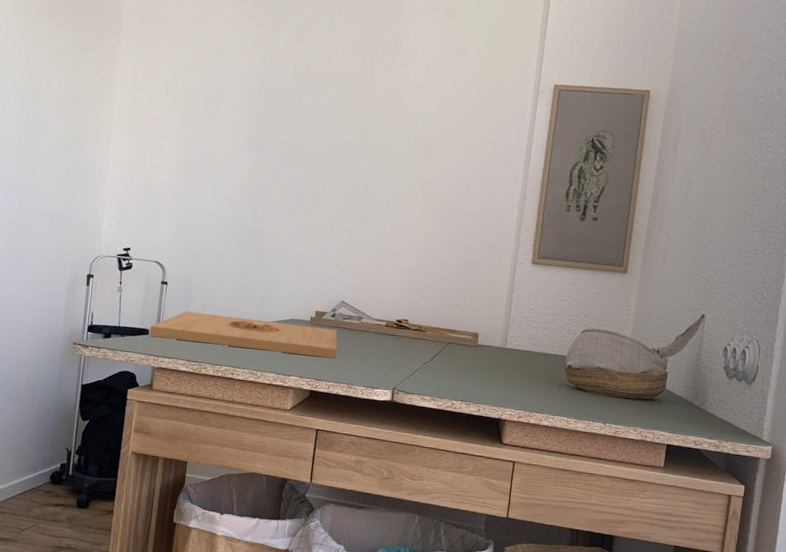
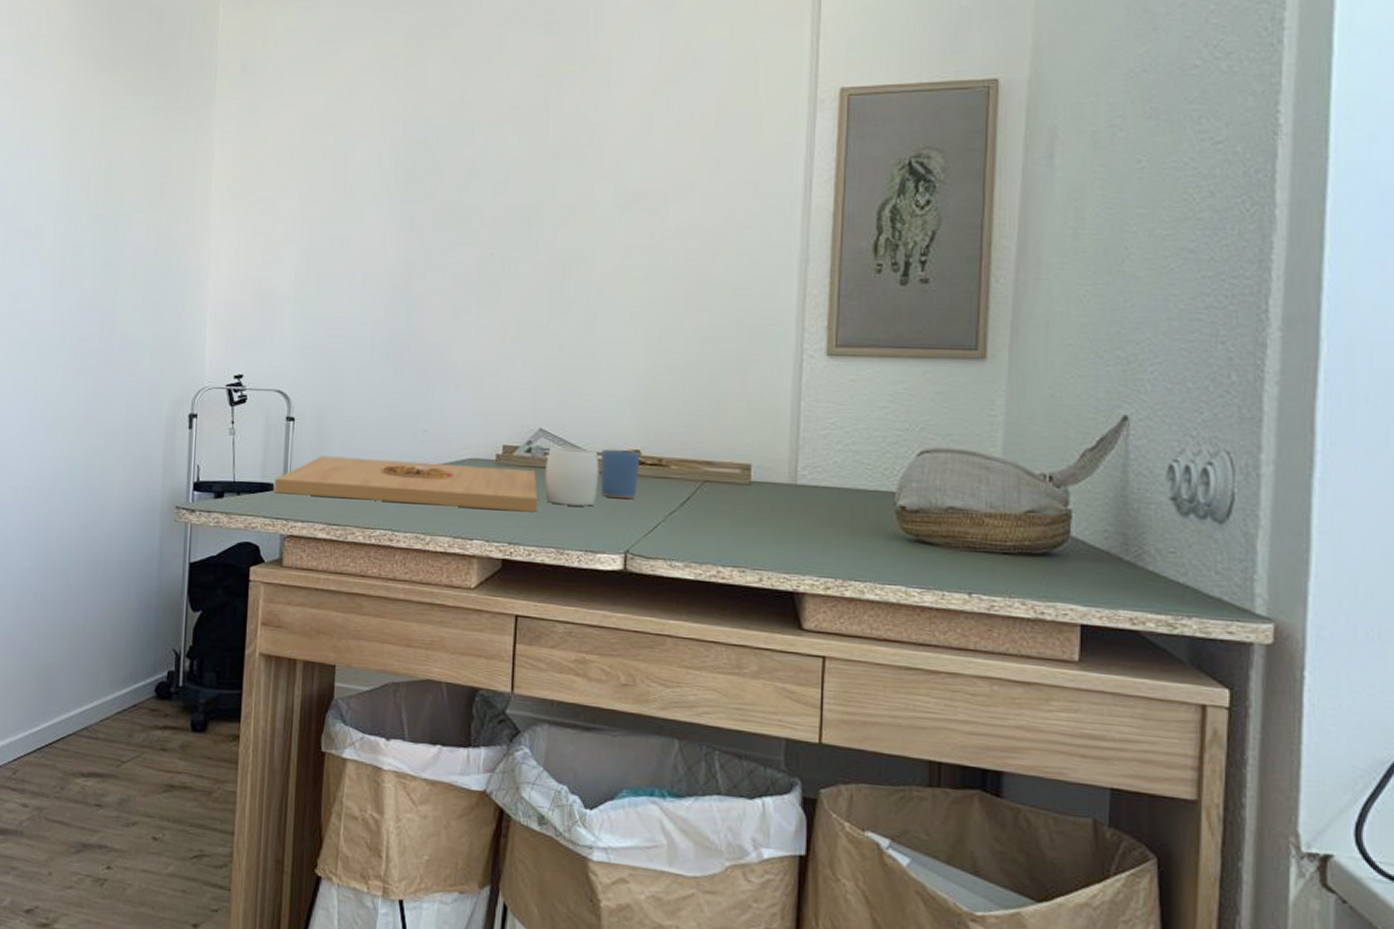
mug: none [342,314,381,357] -> present [545,446,600,507]
mug: none [380,317,408,353] -> present [600,448,641,499]

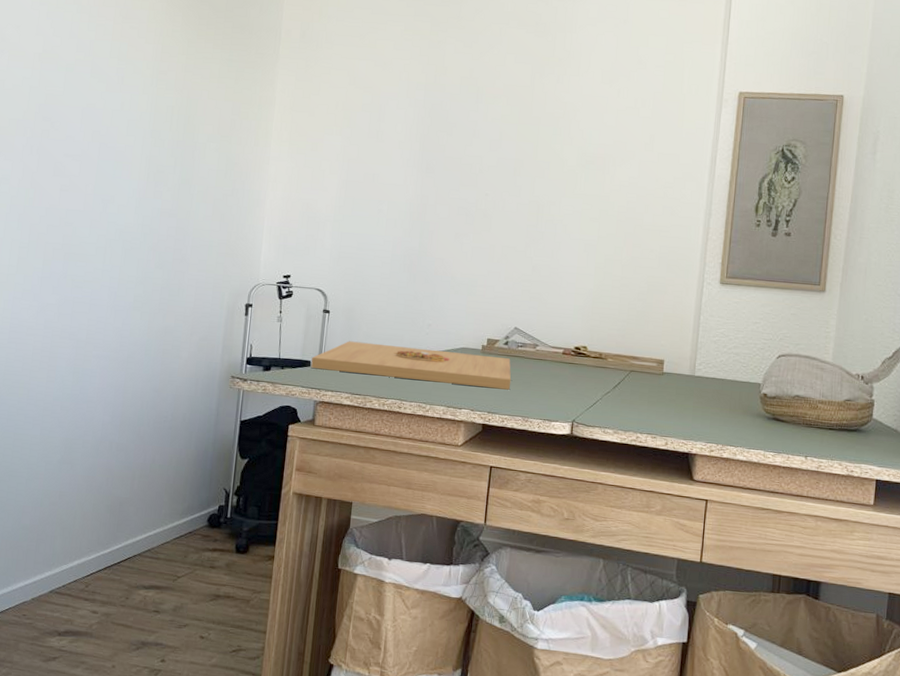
mug: present [545,446,600,507] -> none [516,341,557,387]
mug: present [600,448,641,499] -> none [557,344,587,382]

